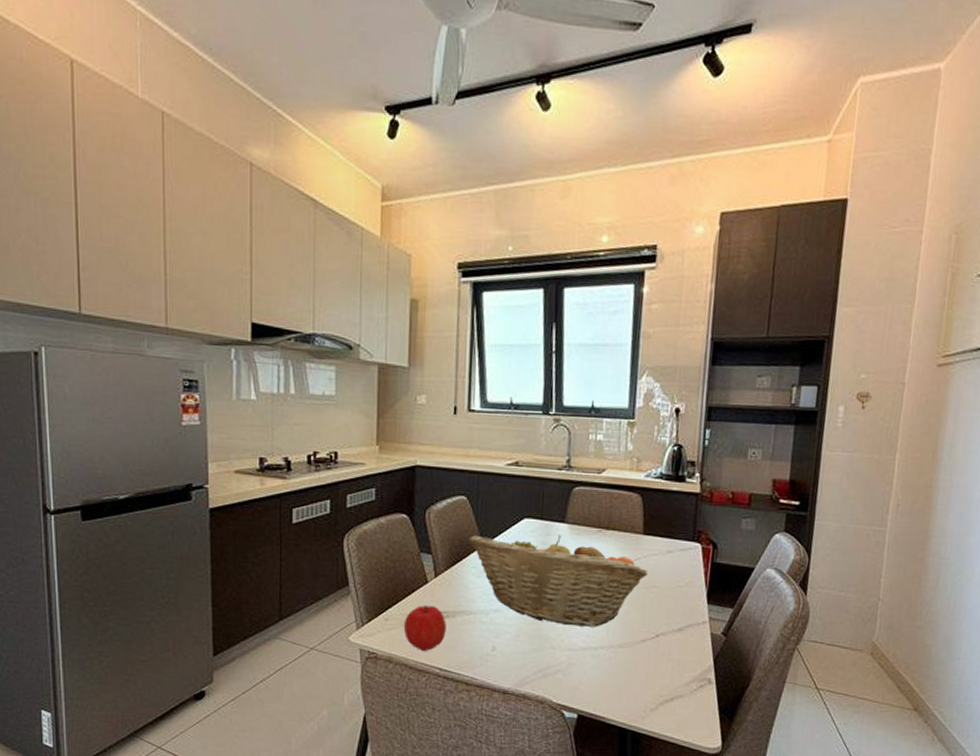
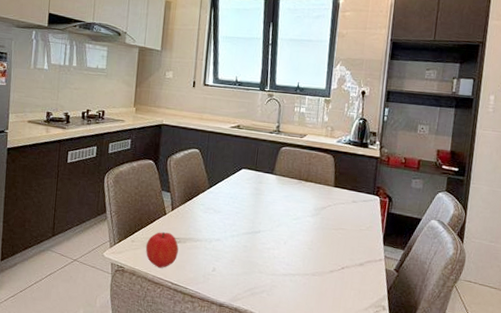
fruit basket: present [468,535,648,627] -> none [198,180,337,258]

